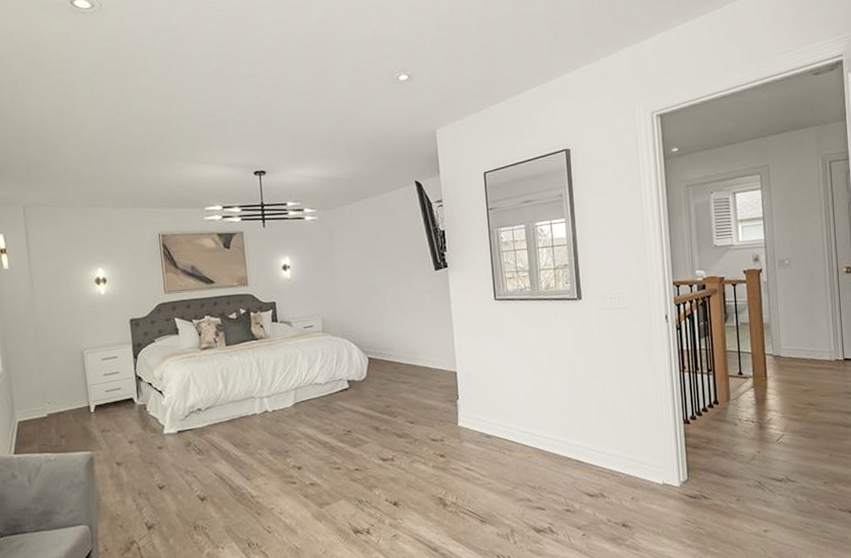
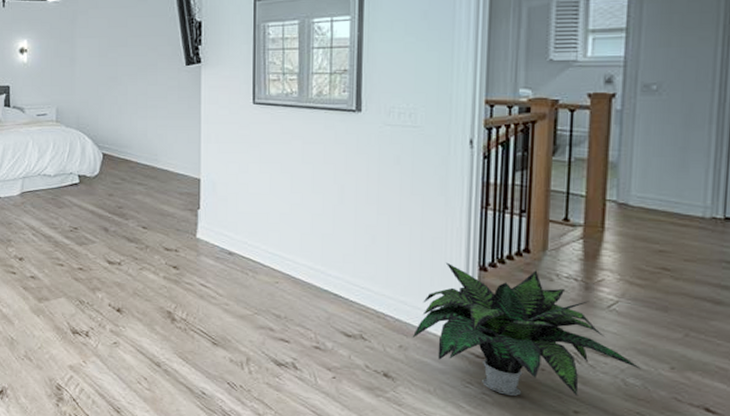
potted plant: none [640,418,805,526] -> present [412,262,641,396]

